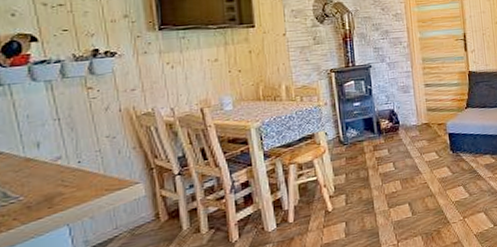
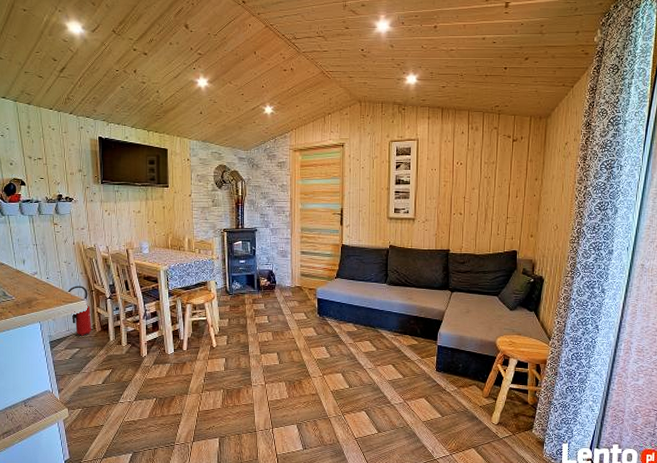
fire extinguisher: none [111,164,153,232] -> present [66,286,91,336]

